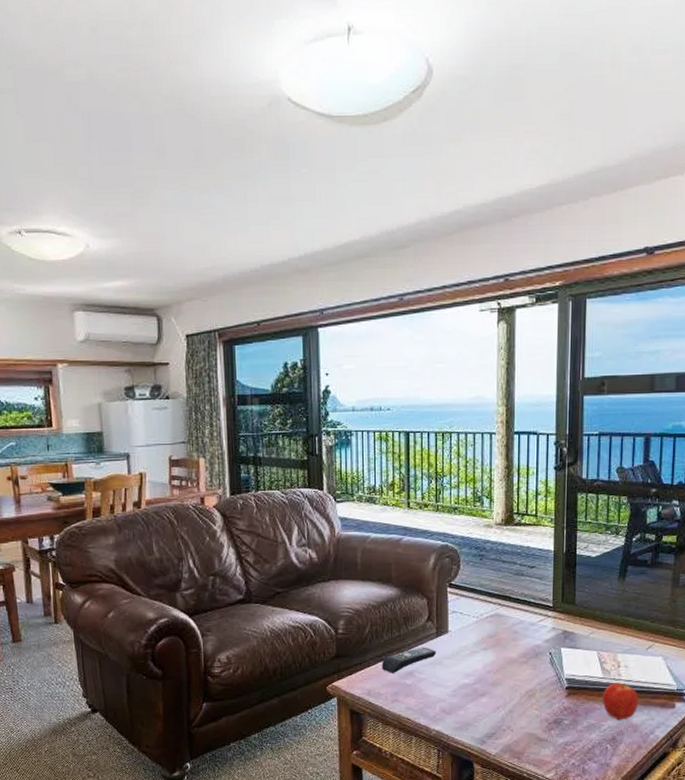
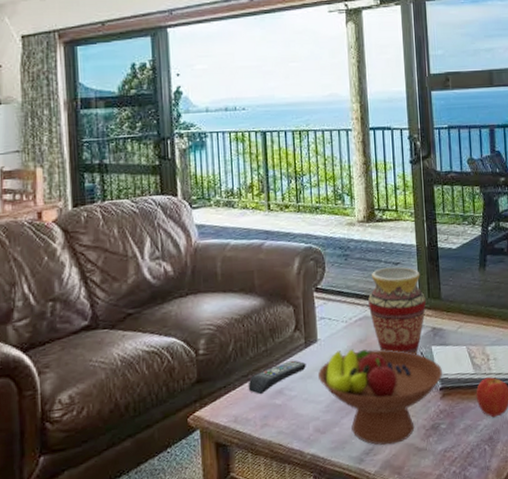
fruit bowl: none [447,643,570,732] -> present [318,349,442,445]
vase: none [501,570,559,654] -> present [368,266,426,355]

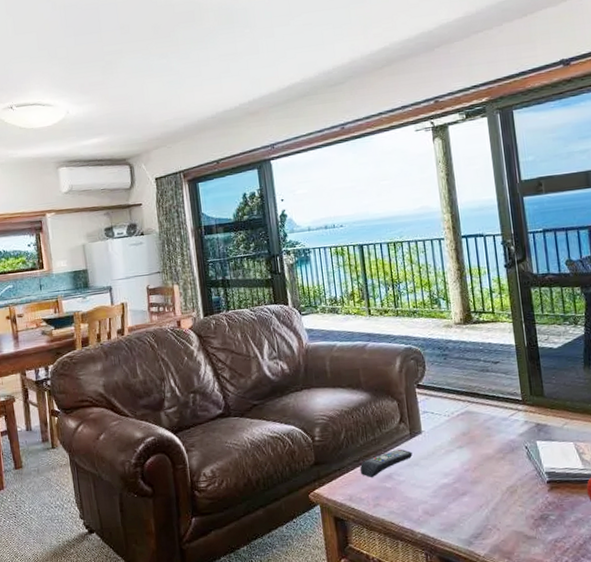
fruit bowl: present [318,349,442,445] -> none [424,441,549,531]
vase: present [368,266,426,355] -> none [469,365,529,449]

